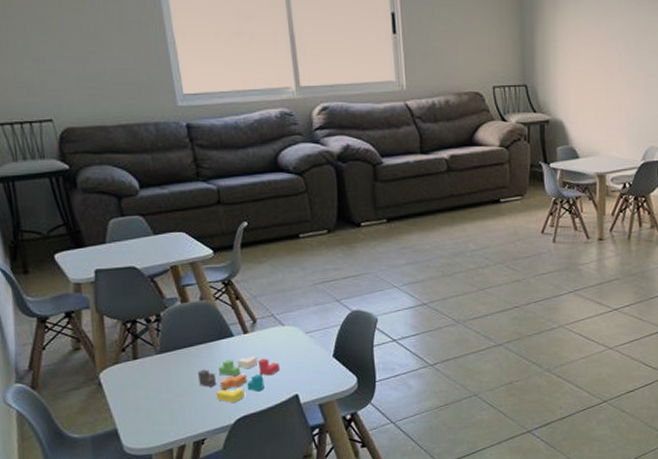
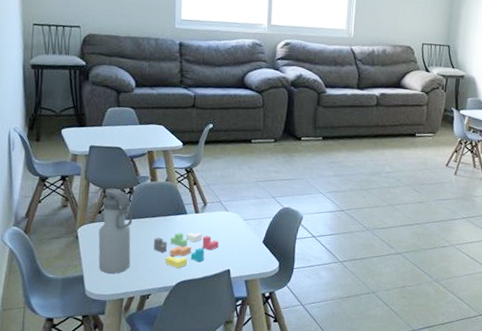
water bottle: none [124,318,174,422] -> present [98,188,133,274]

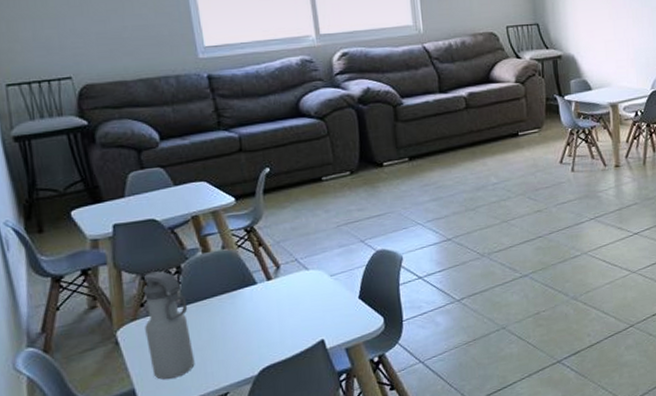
toy blocks: present [153,232,219,269] -> none [219,303,304,354]

